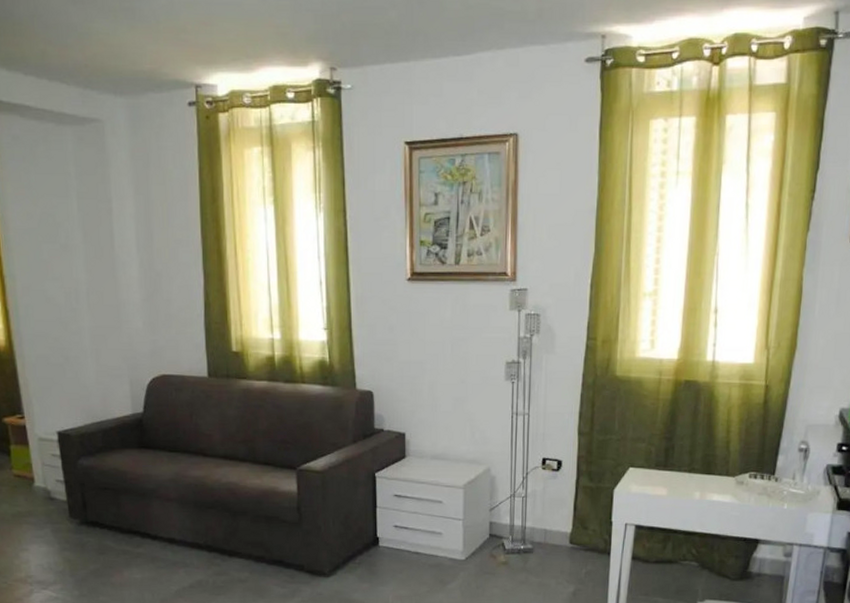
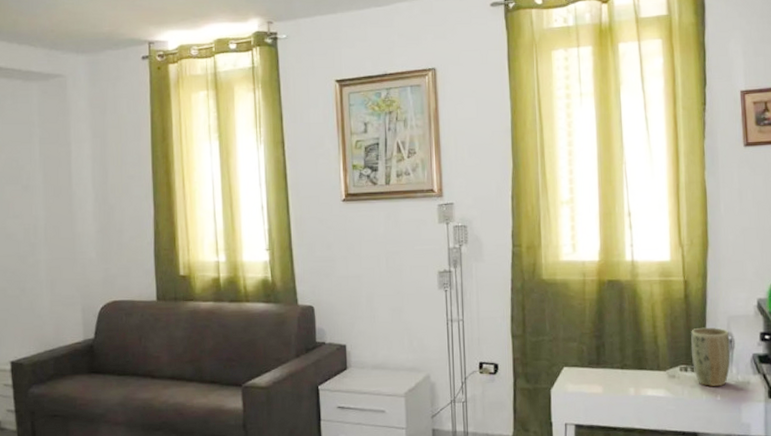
plant pot: none [763,434,805,495] -> present [690,327,731,386]

